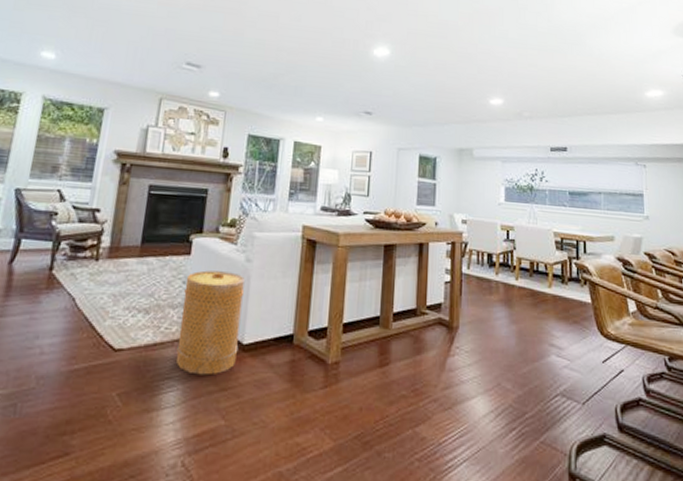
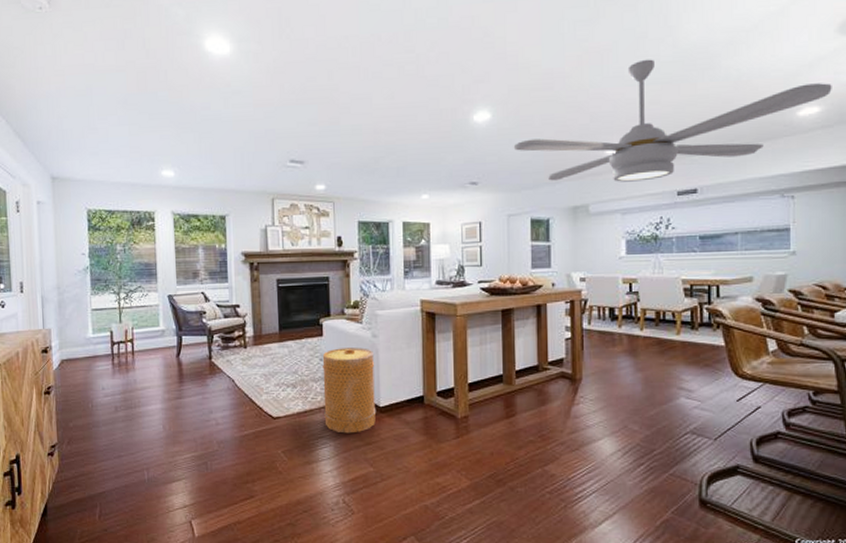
ceiling fan: none [408,27,671,134] -> present [513,59,832,182]

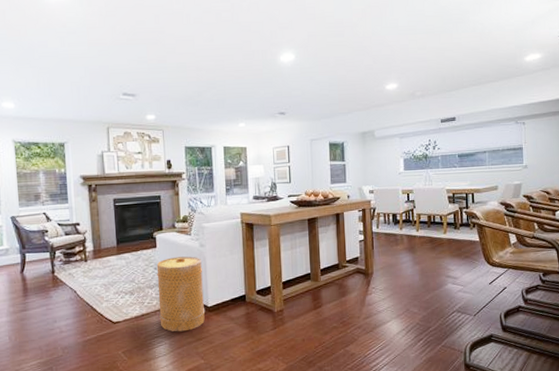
ceiling fan: present [513,59,832,182] -> none [313,13,548,112]

